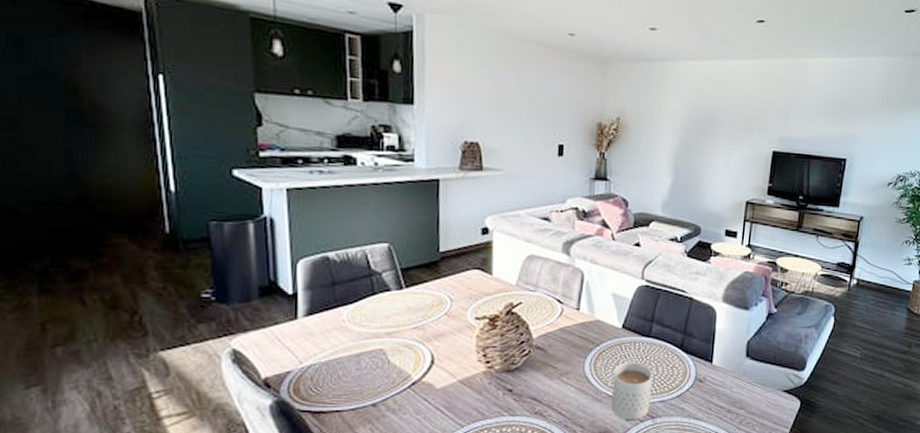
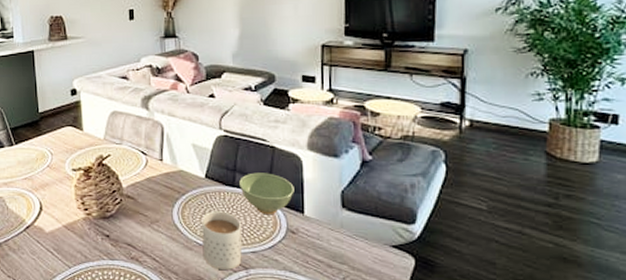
bowl: none [655,323,707,365] -> present [239,172,294,215]

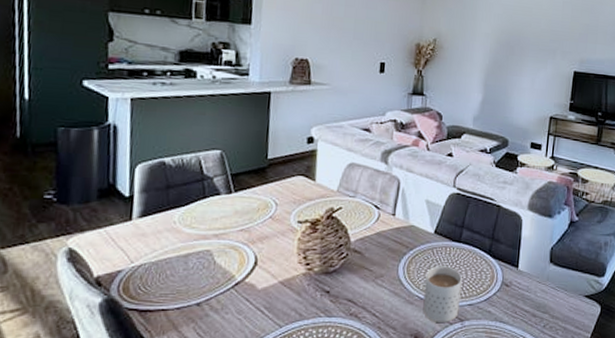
bowl: present [239,172,294,215] -> none [465,229,513,270]

